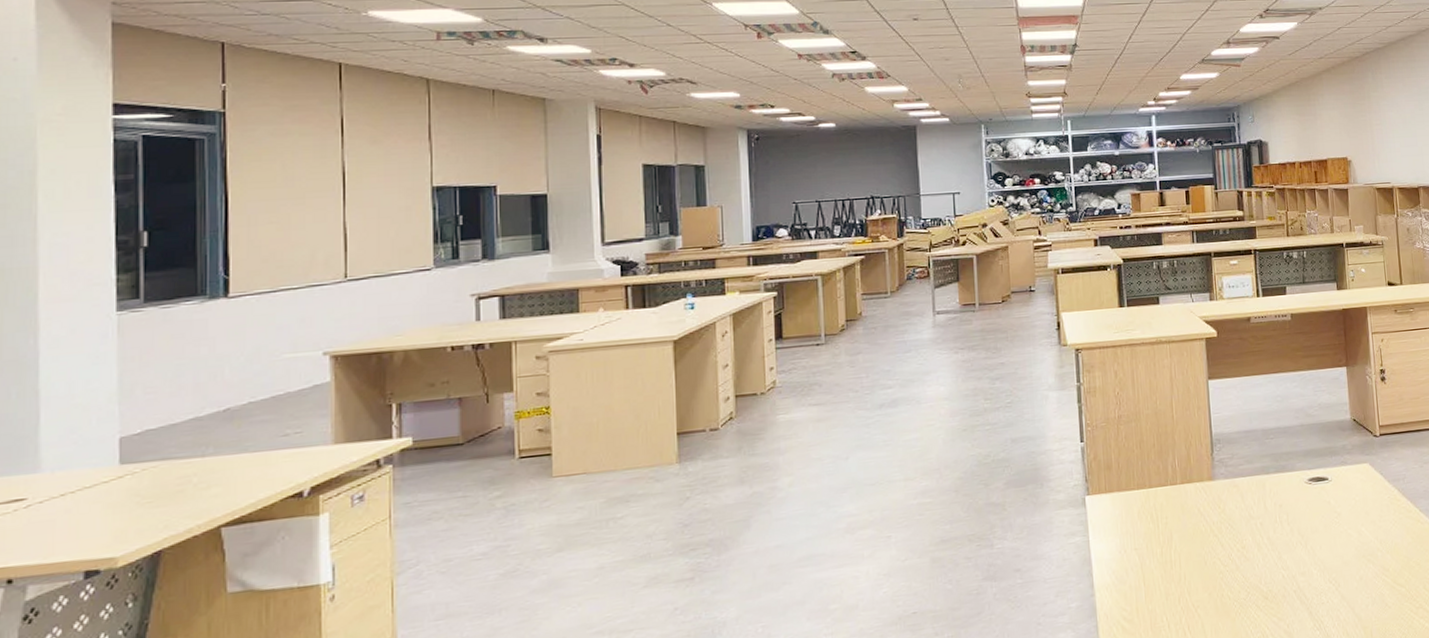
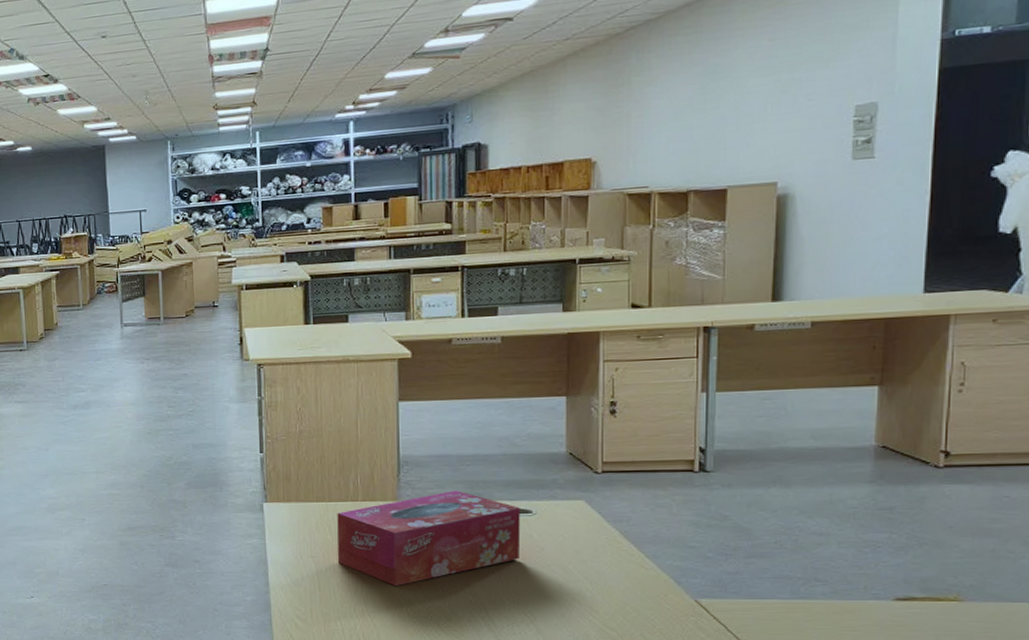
tissue box: none [1158,464,1321,570] -> present [337,490,521,586]

